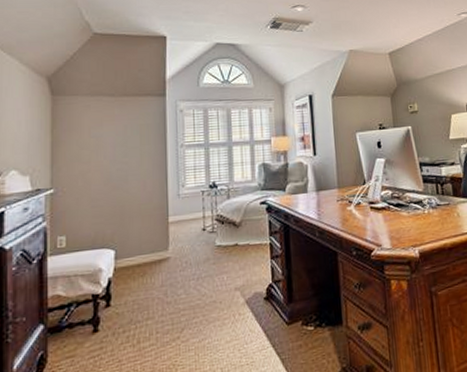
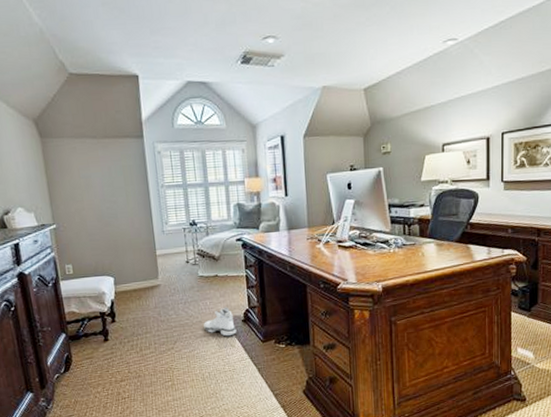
sneaker: none [218,282,258,319] -> present [204,307,237,337]

